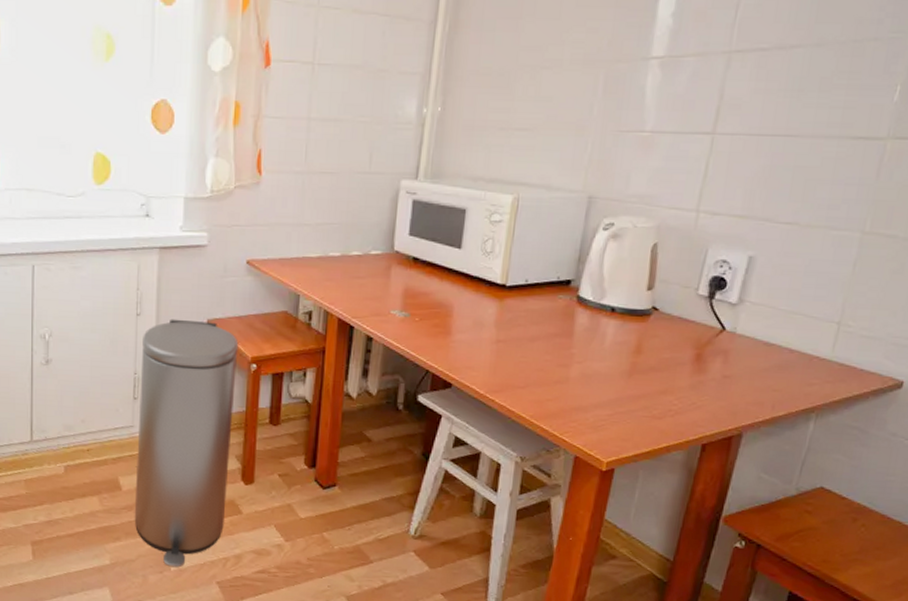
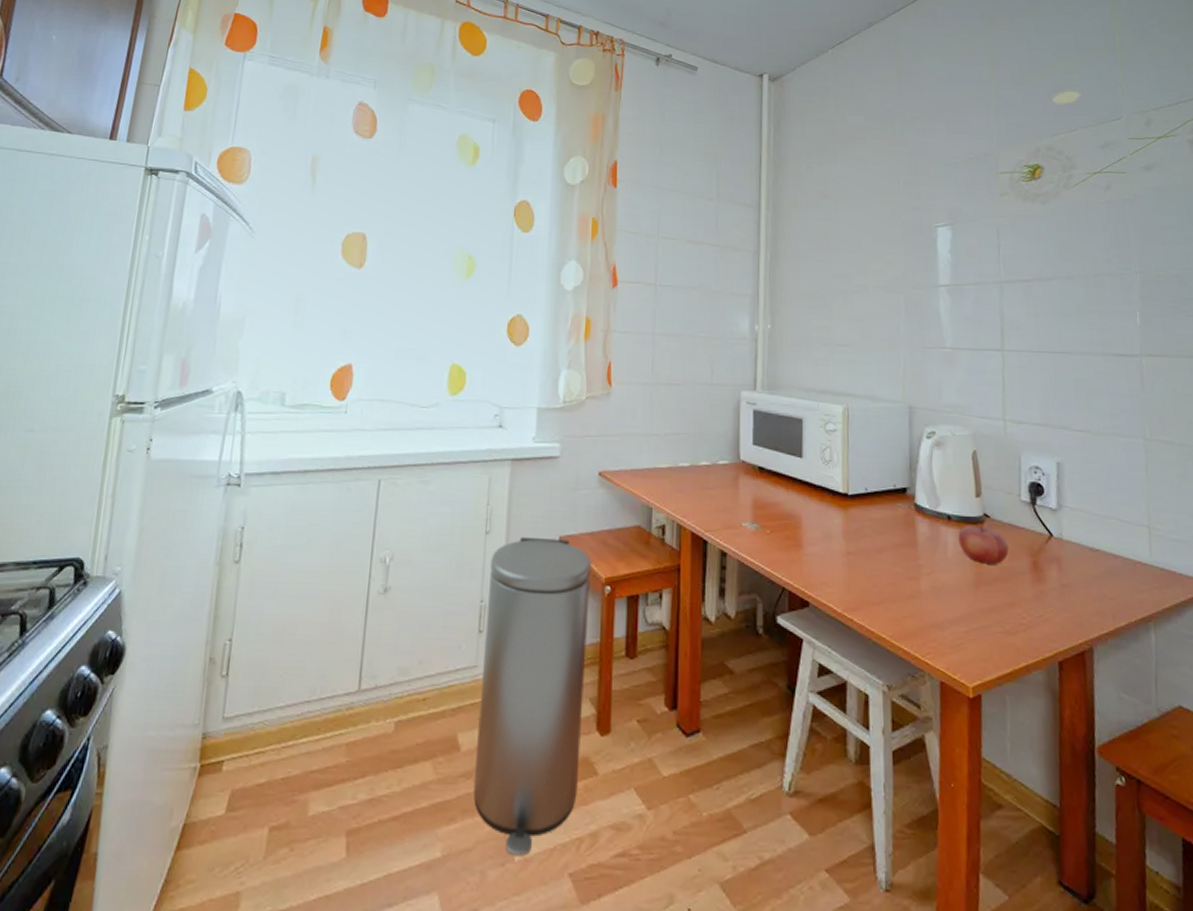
fruit: none [618,317,674,355] -> present [958,524,1009,564]

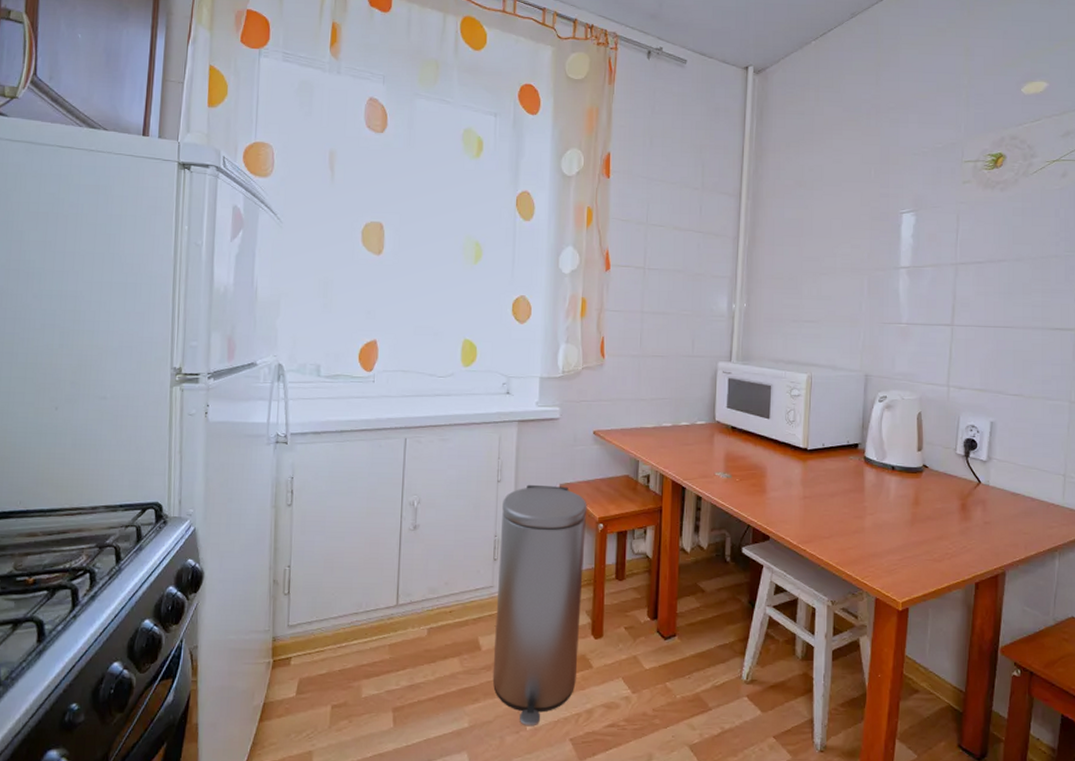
fruit: present [958,524,1009,564] -> none [900,474,942,506]

